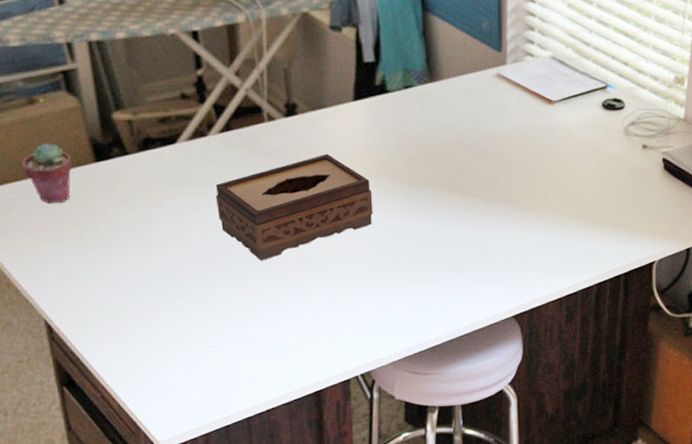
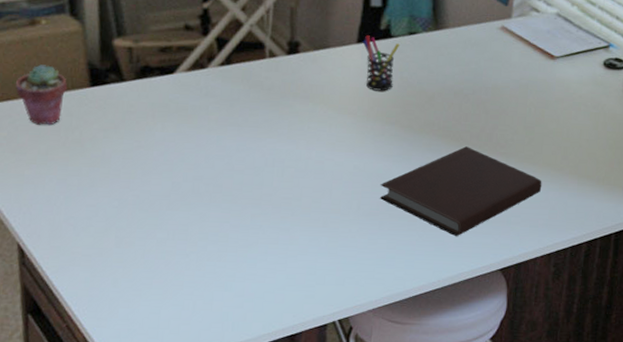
tissue box: present [215,153,373,260] -> none [208,93,367,196]
pen holder: none [359,92,397,148] -> present [362,35,400,91]
notebook: none [389,197,549,286] -> present [379,146,542,236]

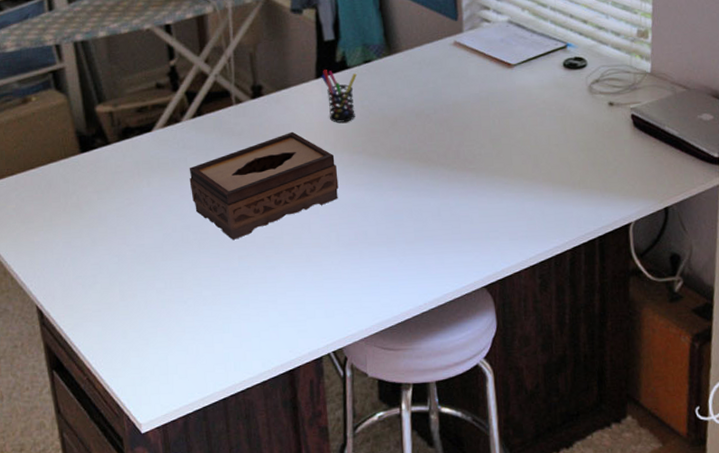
potted succulent: present [15,64,67,126] -> none [16,138,61,194]
tissue box: none [208,93,367,196] -> present [189,131,339,240]
notebook: present [379,146,542,236] -> none [355,166,517,257]

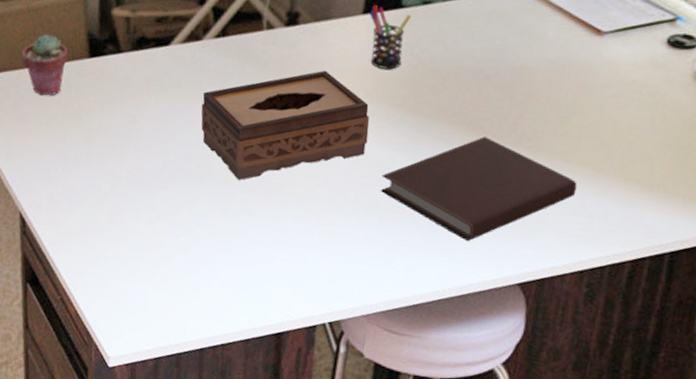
potted succulent: none [16,138,61,194] -> present [21,34,68,96]
notebook: none [355,166,517,257] -> present [380,137,577,241]

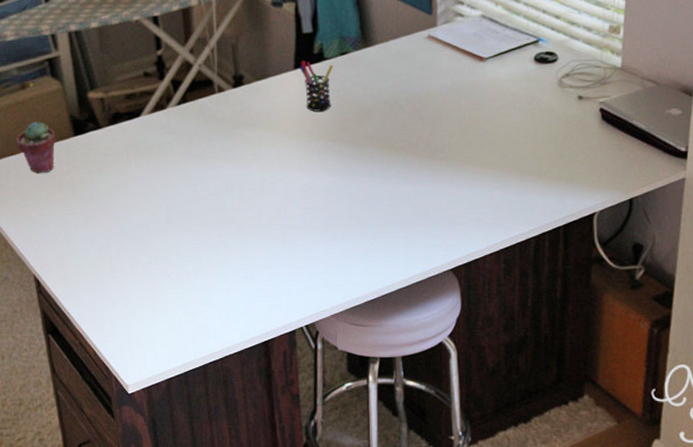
tissue box: present [201,70,370,180] -> none [174,119,314,219]
notebook: present [380,137,577,241] -> none [329,155,484,241]

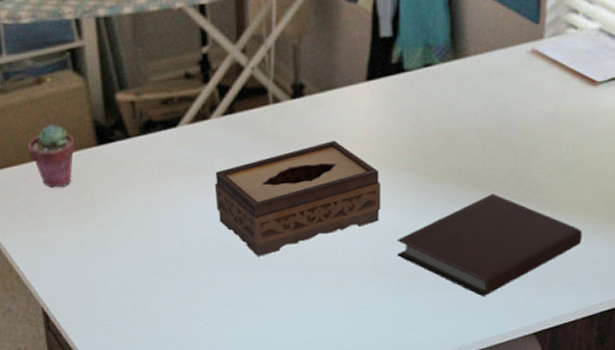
tissue box: none [174,119,314,219] -> present [215,140,381,256]
pen holder: present [299,61,334,112] -> none [372,71,415,134]
notebook: none [329,155,484,241] -> present [396,194,583,296]

